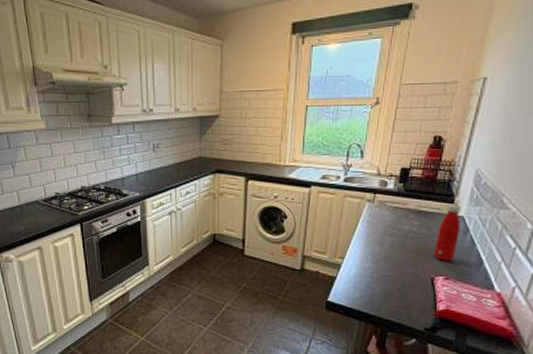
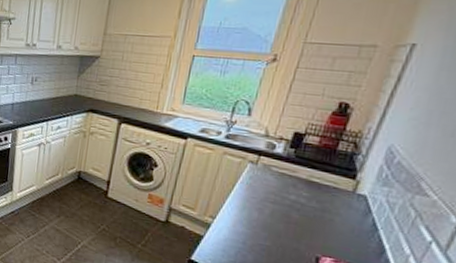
bottle: present [434,203,461,261] -> none [322,179,364,243]

